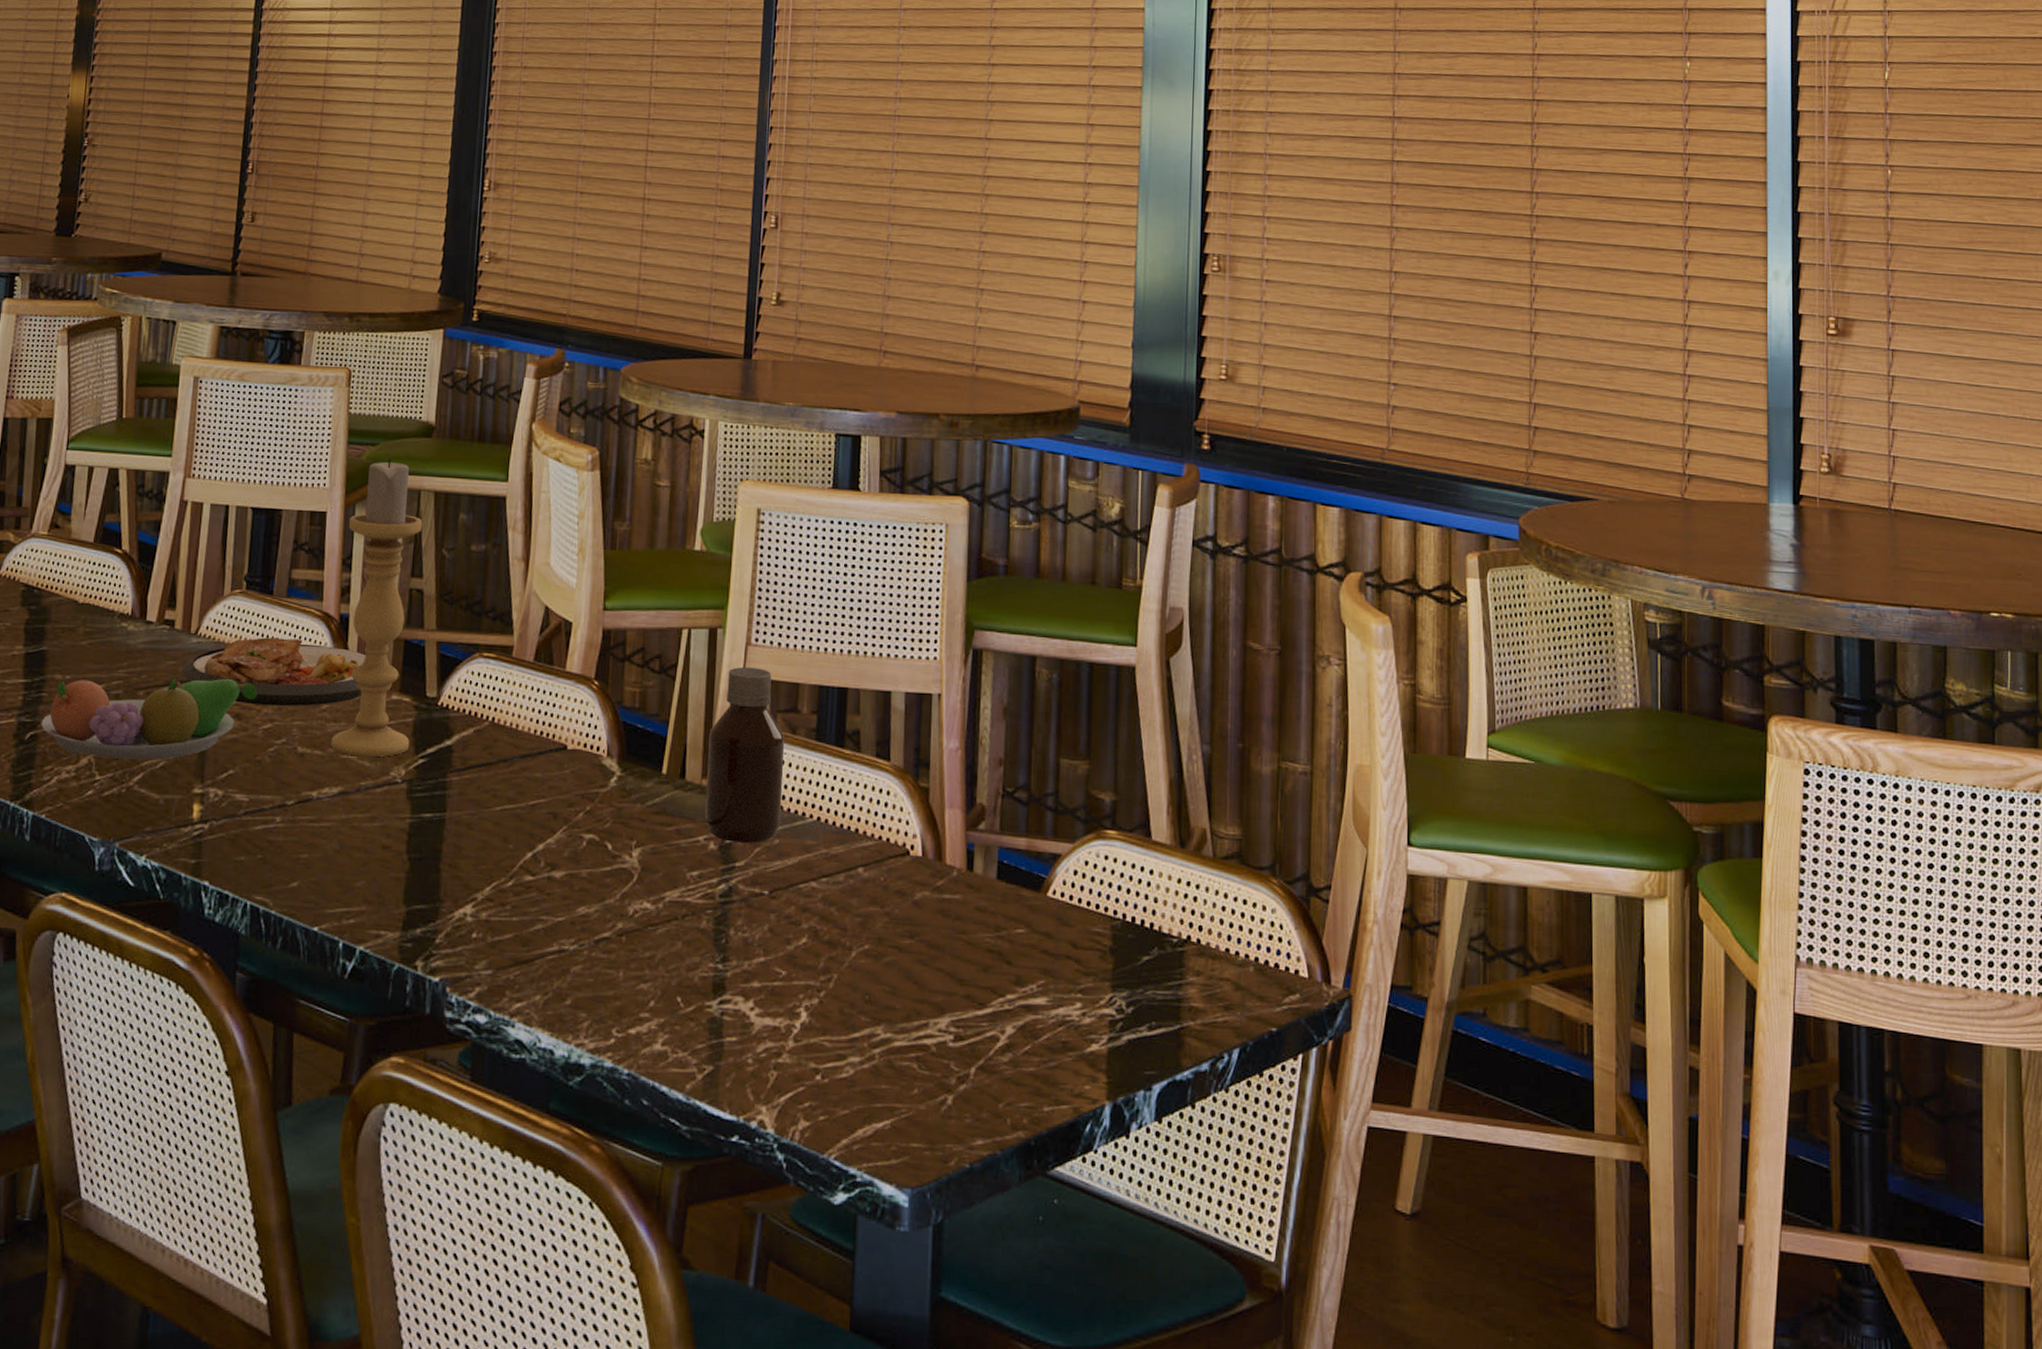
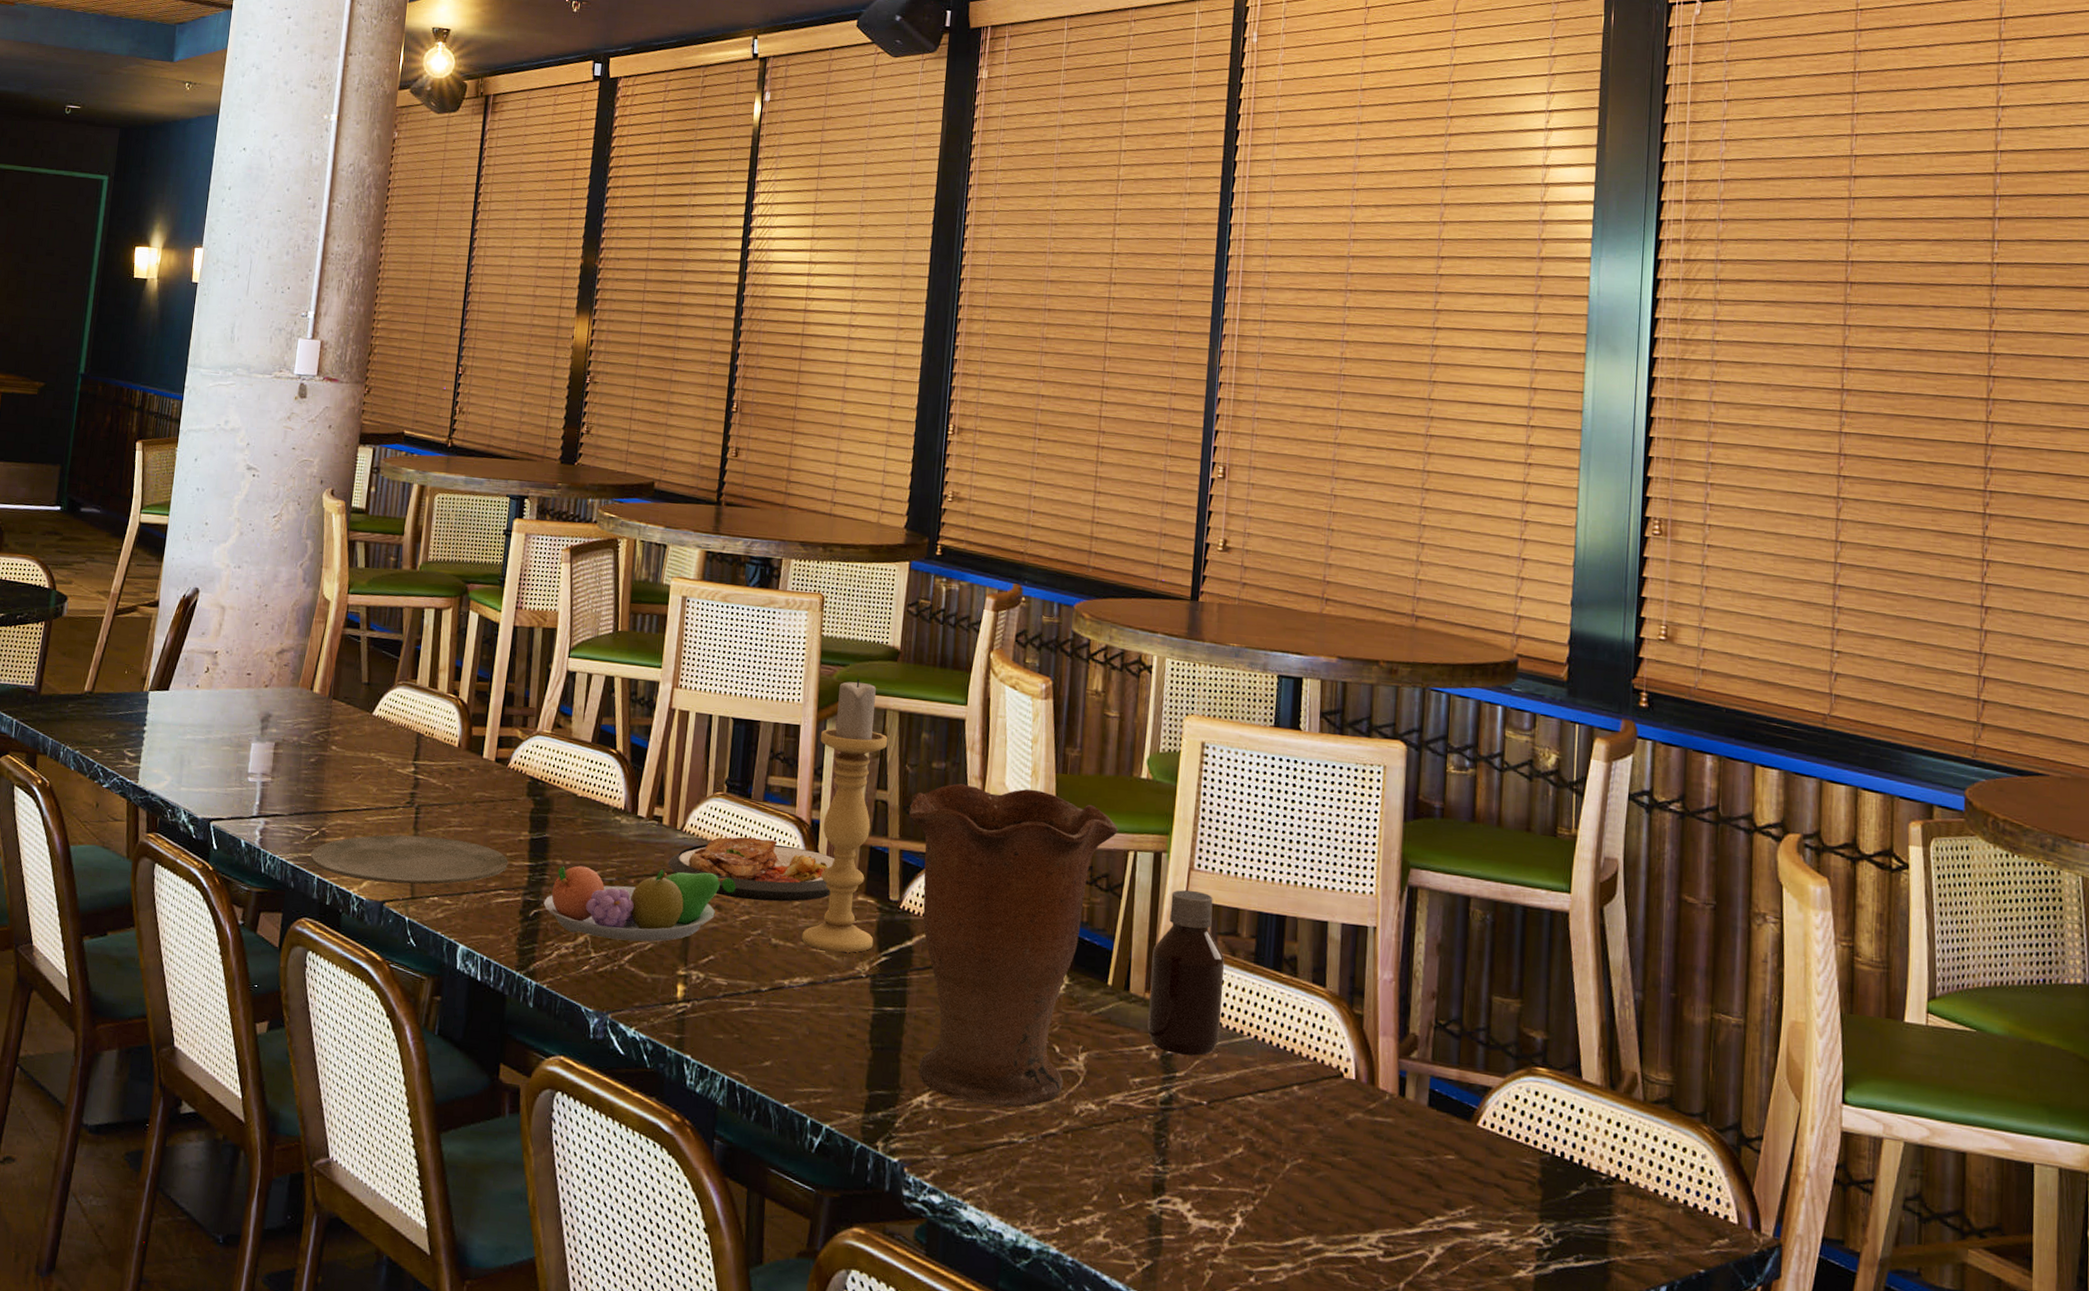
vase: none [446,566,671,912] -> present [908,783,1119,1107]

